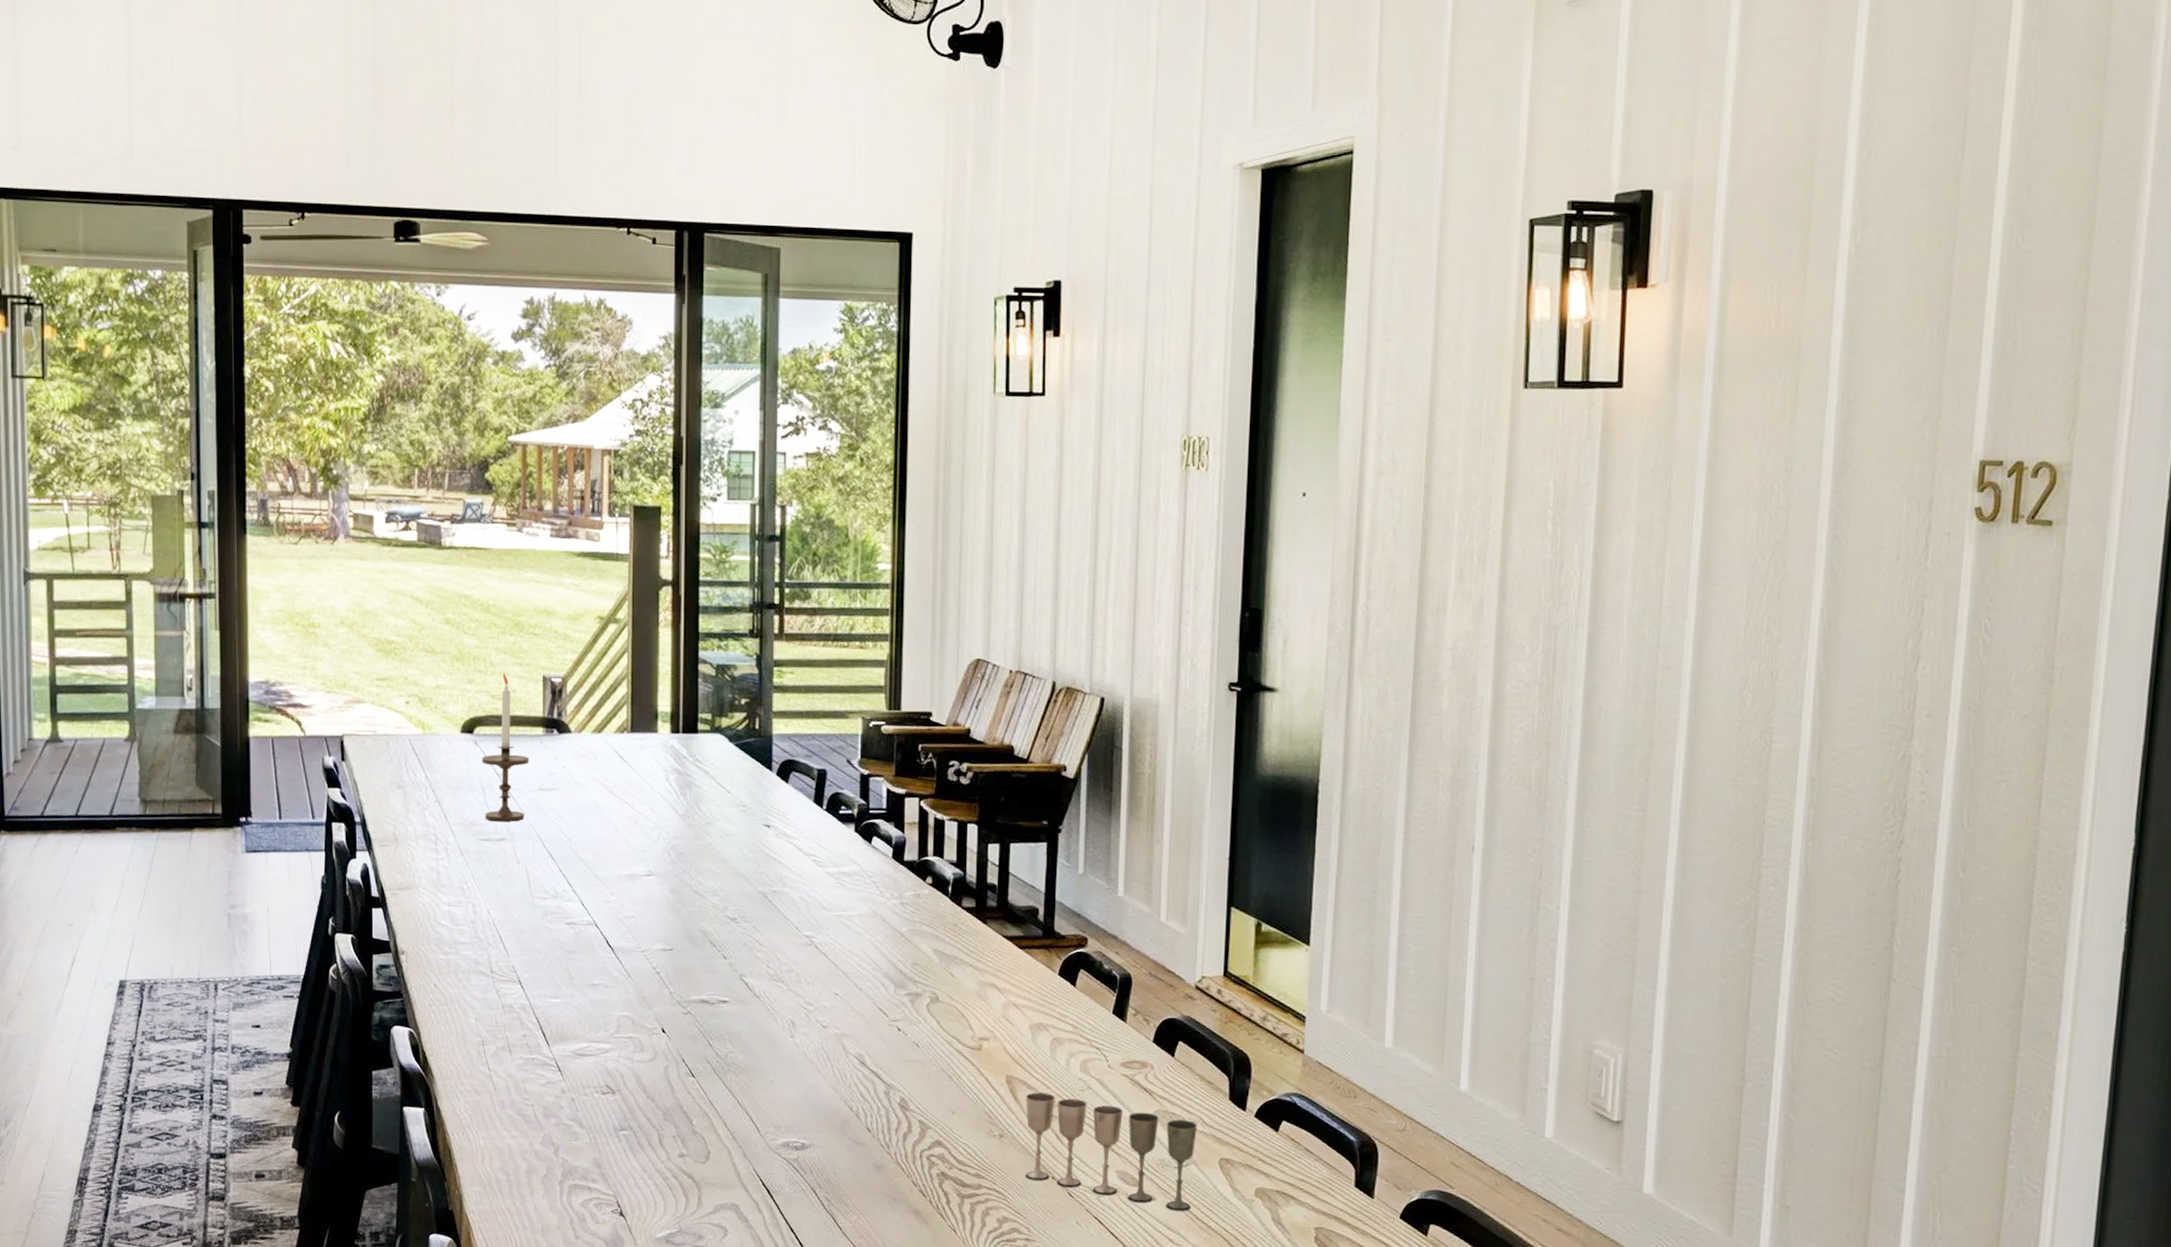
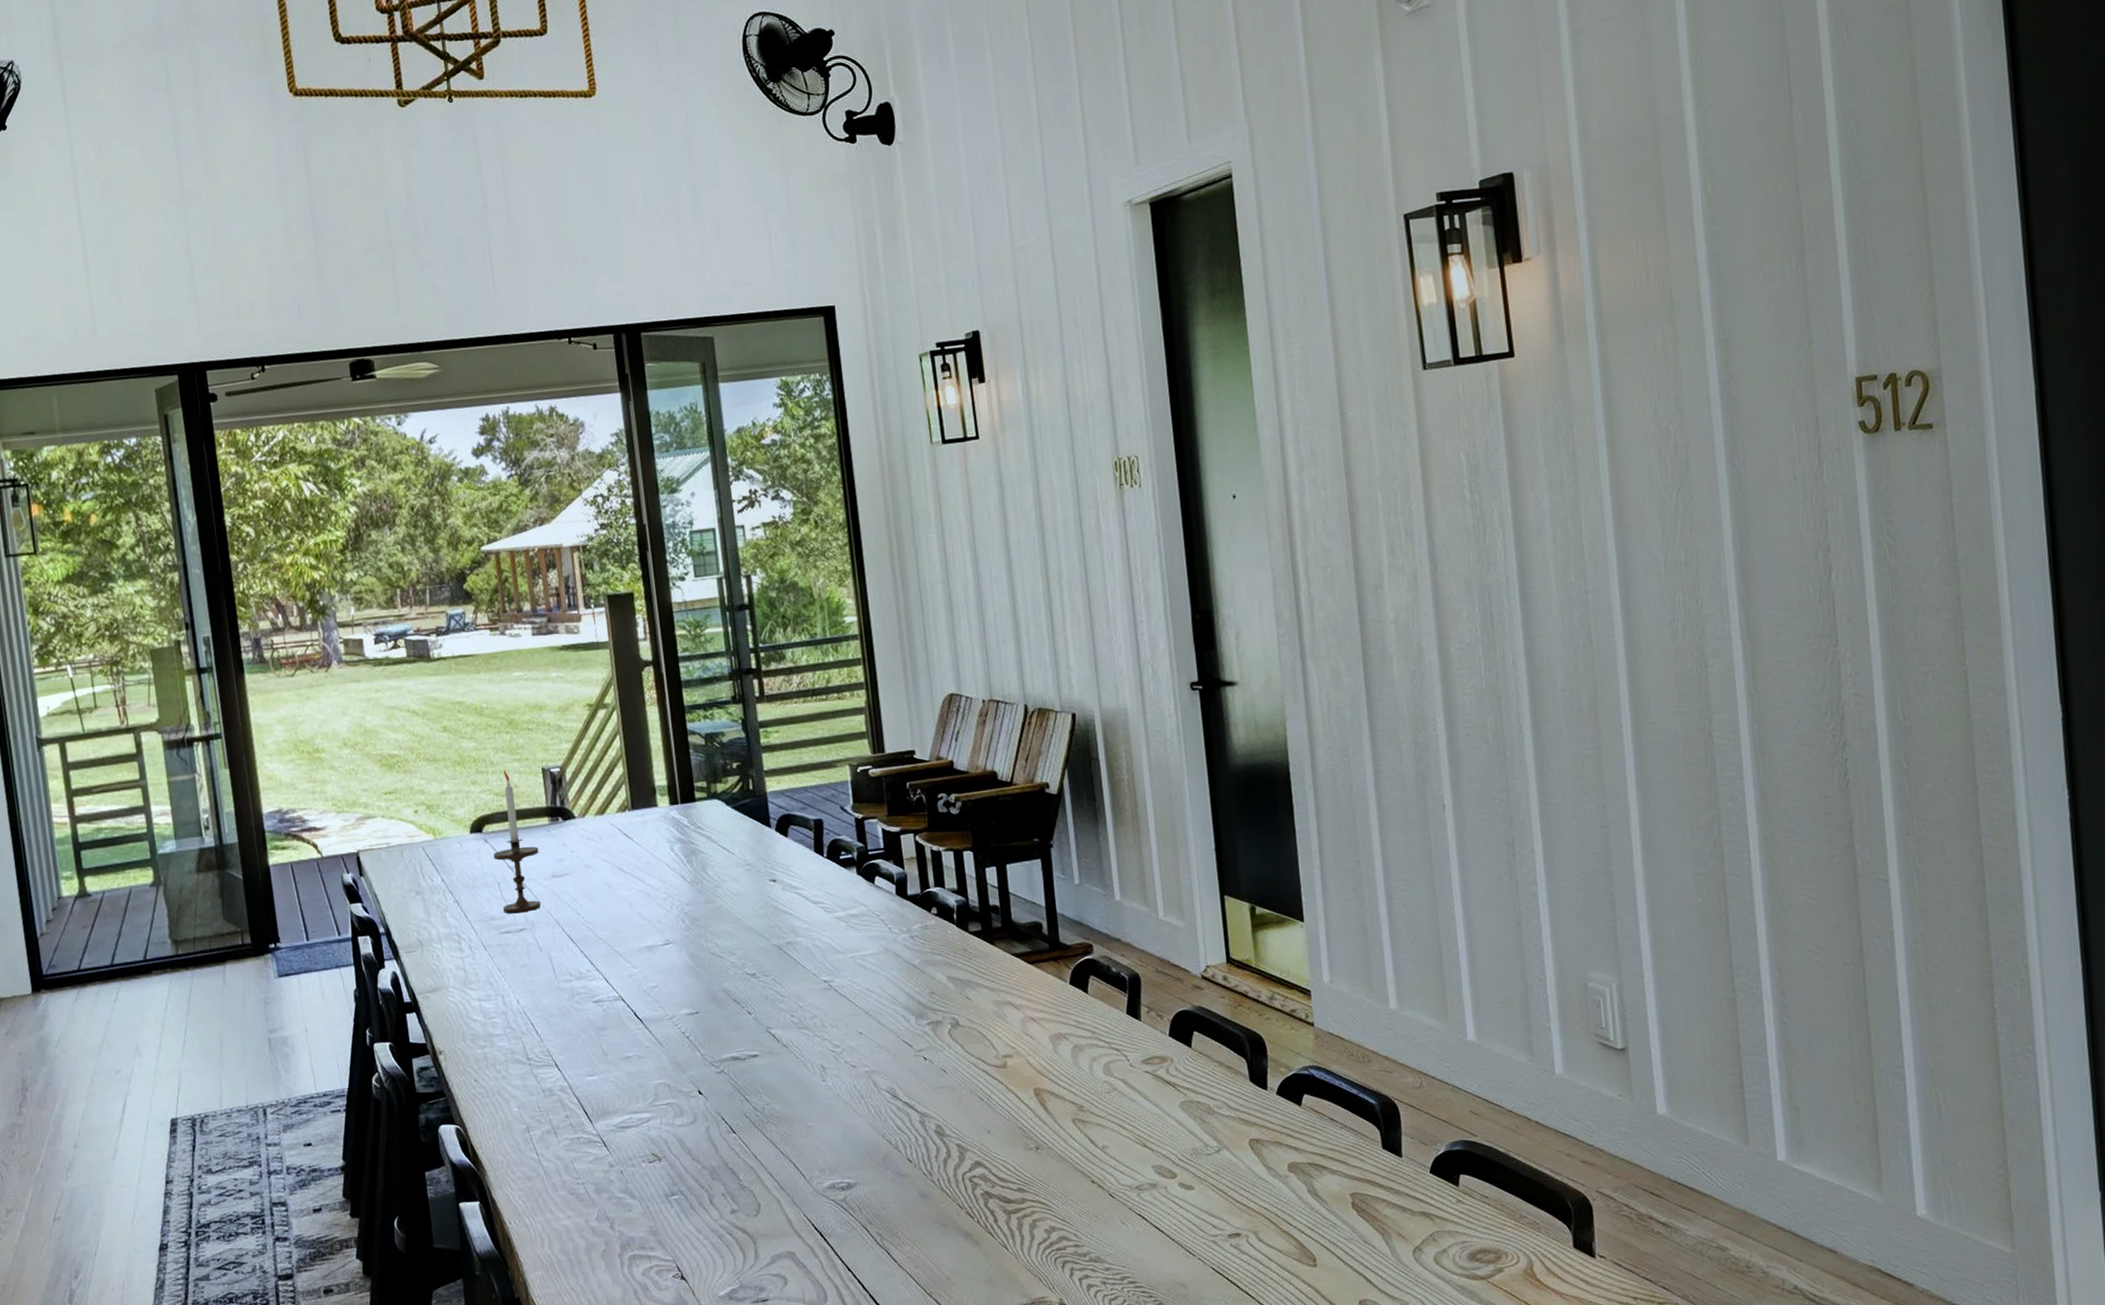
wine glass: present [1025,1092,1198,1212] -> none [1055,1100,1230,1198]

